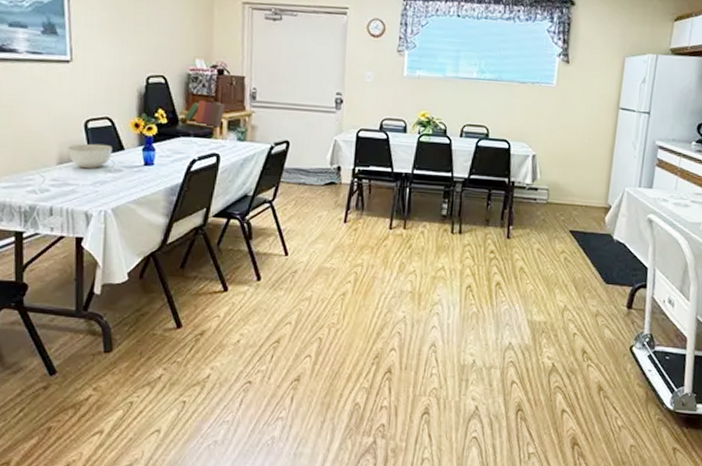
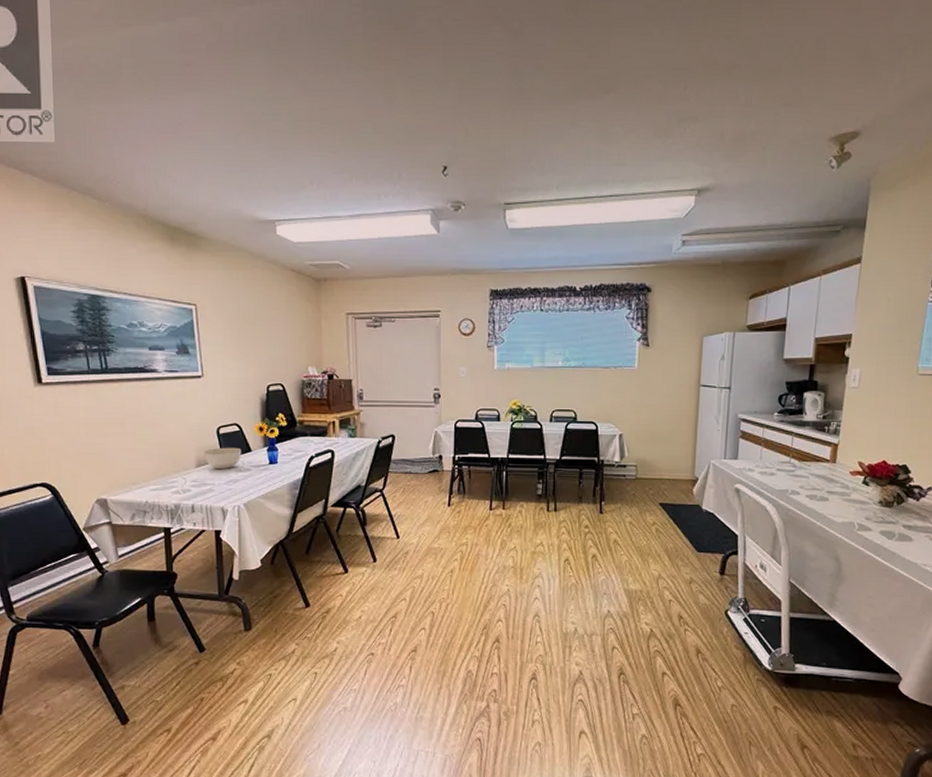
books: present [184,100,225,128] -> none [301,403,336,427]

